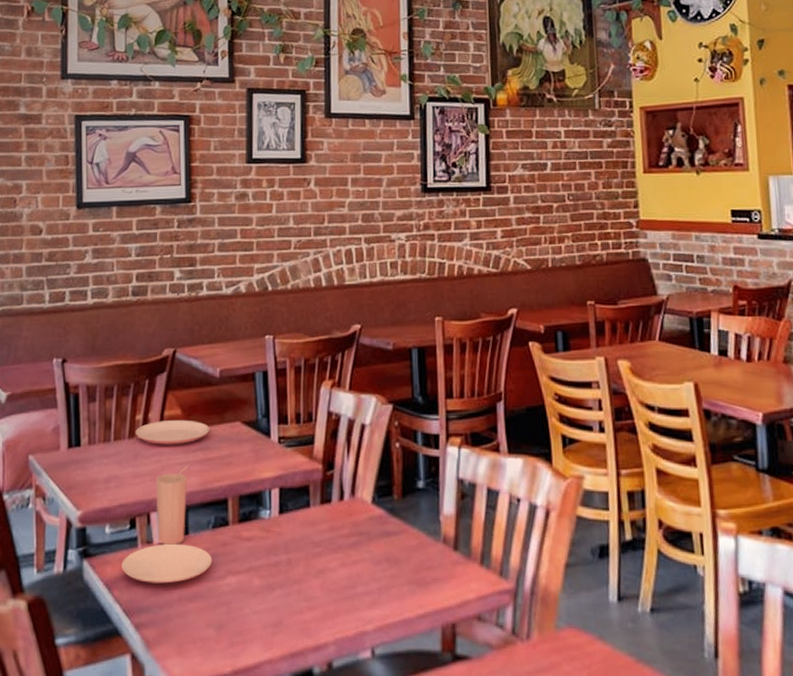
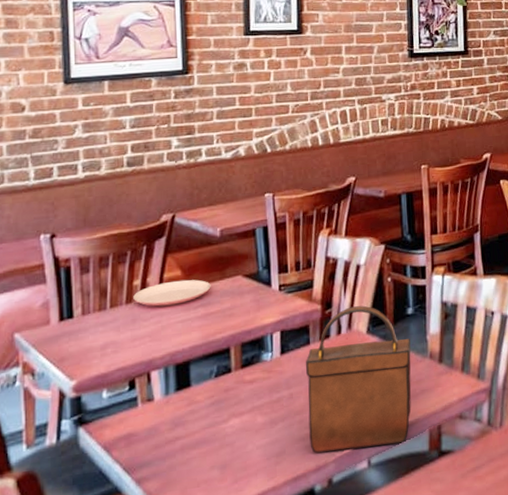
plate: present [122,543,213,584] -> none [121,396,216,439]
cup: present [156,466,189,546] -> none [156,322,190,401]
handbag: none [304,471,422,637] -> present [305,305,412,454]

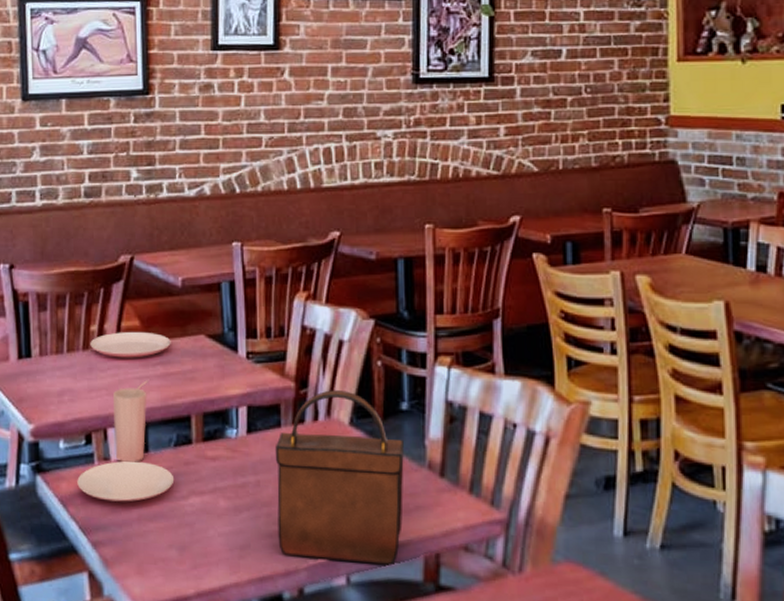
plate: none [121,396,216,439] -> present [77,461,175,502]
cup: none [156,322,190,401] -> present [113,380,148,463]

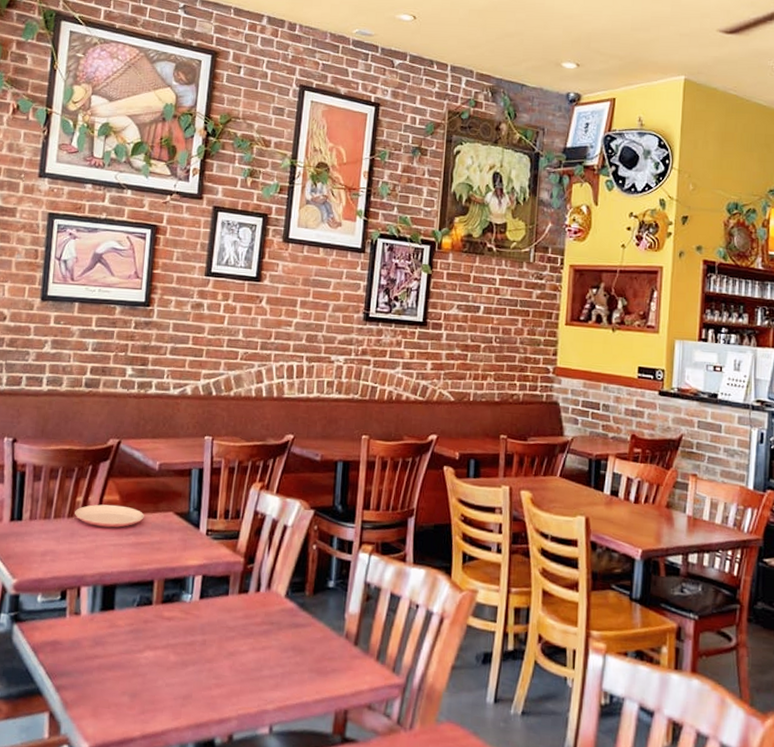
plate: present [77,461,175,502] -> none [49,616,134,653]
cup: present [113,380,148,463] -> none [85,547,121,618]
handbag: present [275,390,404,566] -> none [216,566,328,719]

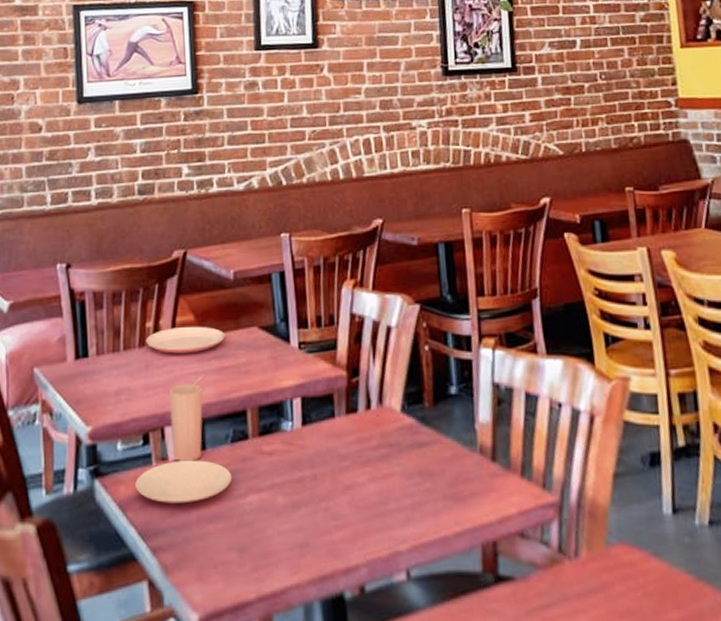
plate: none [49,616,134,653] -> present [135,460,232,504]
cup: none [85,547,121,618] -> present [170,375,204,462]

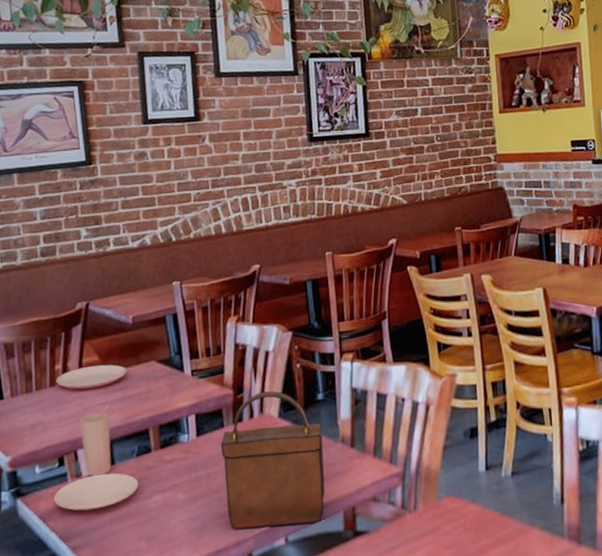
handbag: none [329,377,459,557] -> present [220,391,325,530]

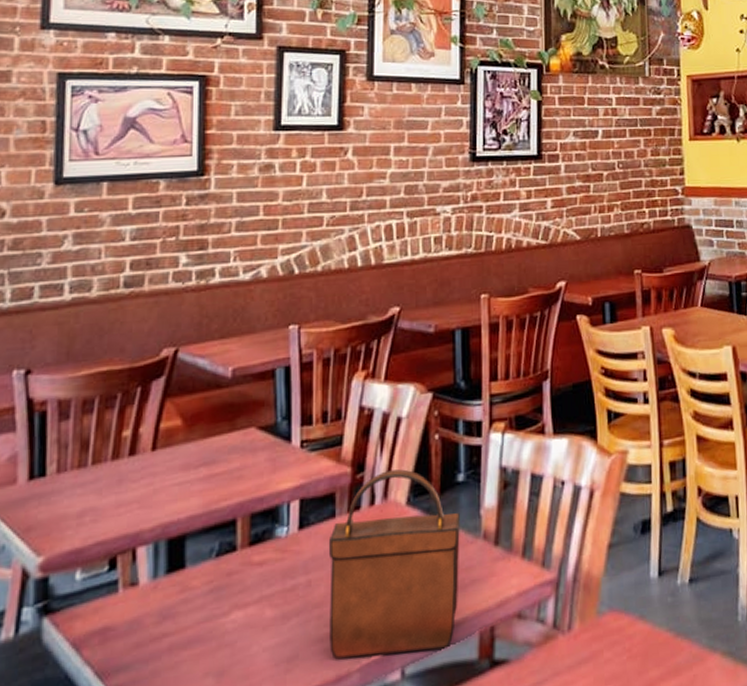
plate: present [54,473,139,511] -> none [95,580,215,635]
plate: present [56,364,127,390] -> none [121,431,217,464]
cup: present [80,405,112,477] -> none [144,485,189,586]

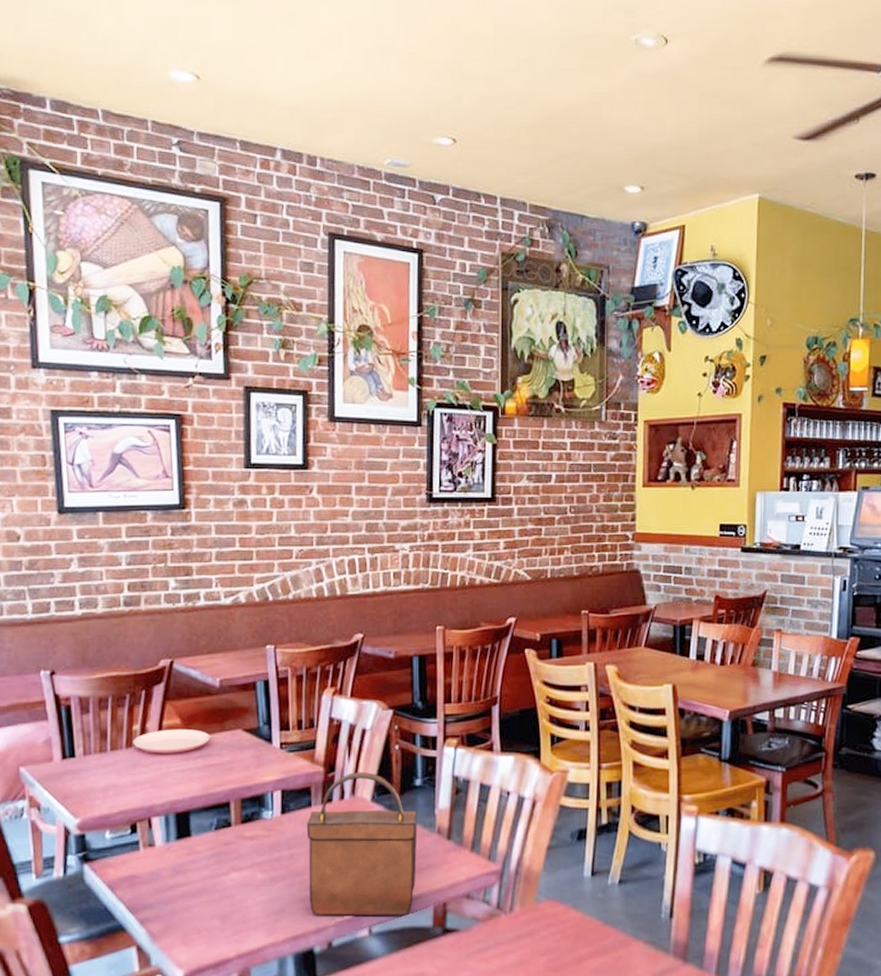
plate: none [121,431,217,464] -> present [133,728,211,754]

